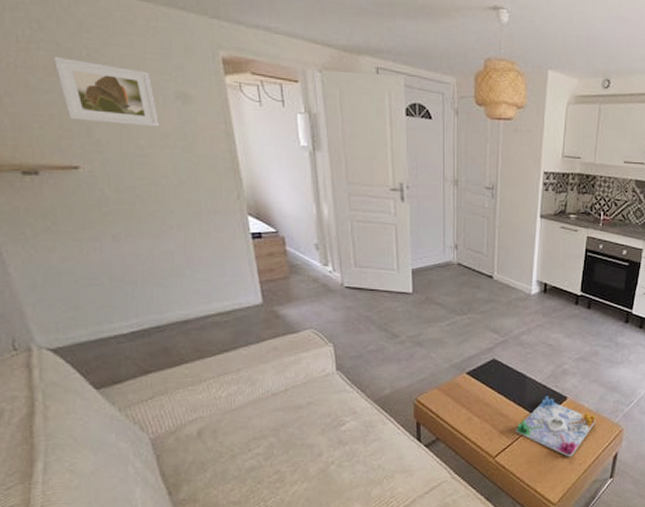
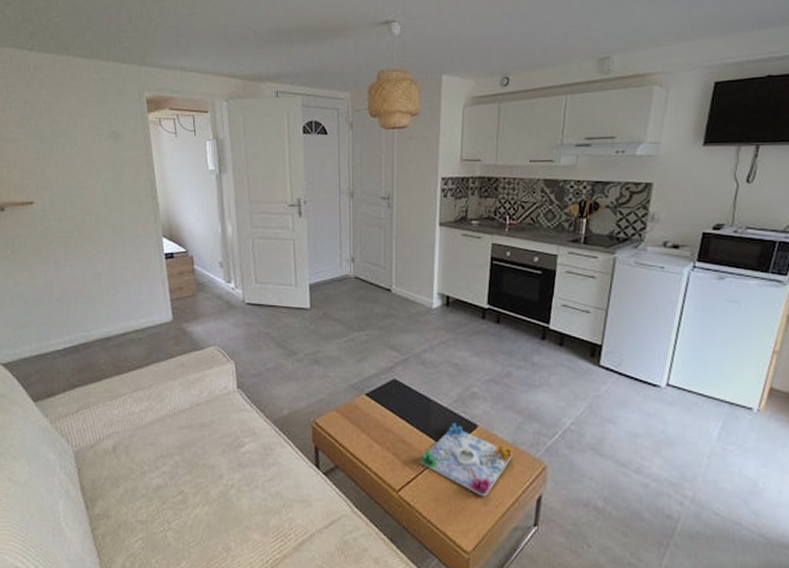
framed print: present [53,56,160,127] -> none [21,111,96,164]

